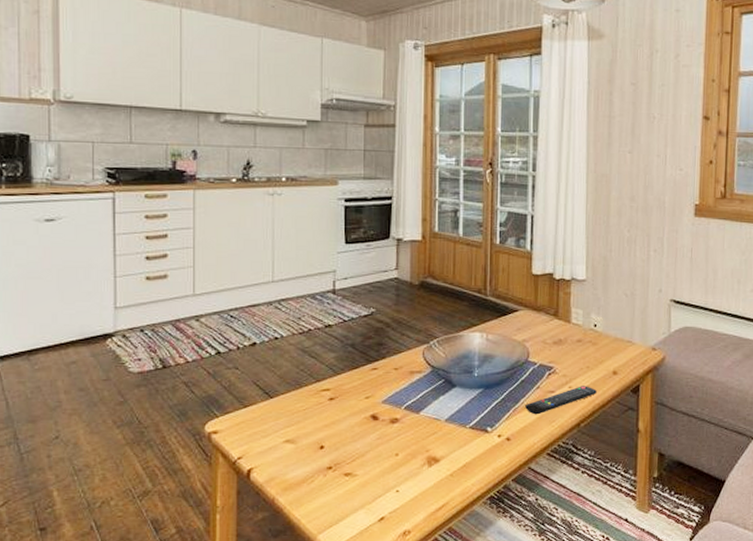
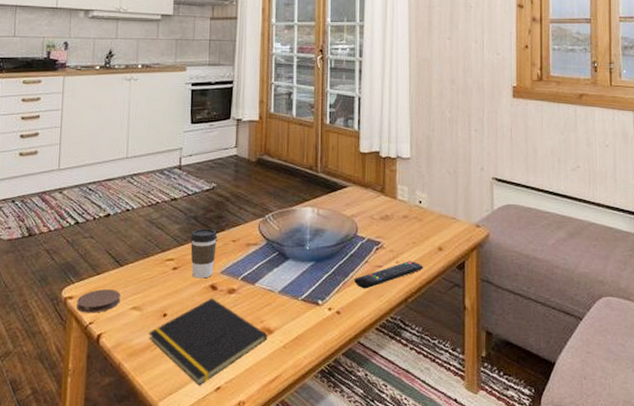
coaster: none [223,423,272,448] -> present [77,289,121,313]
notepad: none [305,428,434,517] -> present [149,298,268,386]
coffee cup: none [347,356,378,409] -> present [190,228,218,279]

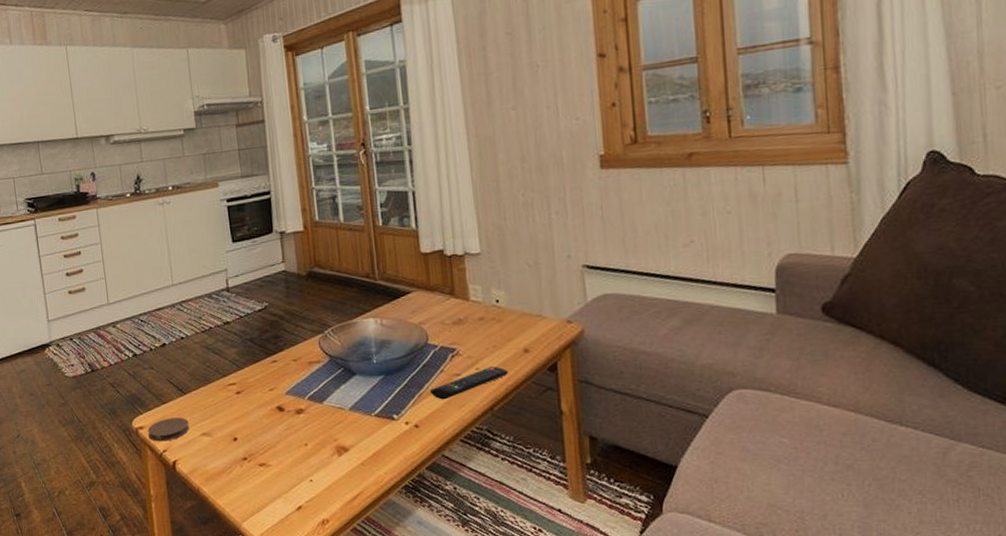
notepad: present [149,298,268,386] -> none [222,419,344,506]
coffee cup: present [190,228,218,279] -> none [249,349,278,401]

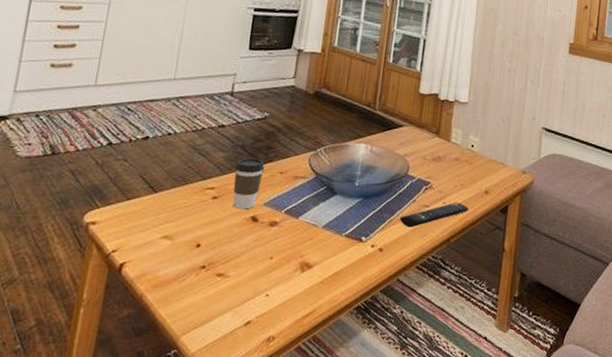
coaster: present [148,417,190,442] -> none [99,215,152,241]
coffee cup: none [249,349,278,401] -> present [233,158,265,210]

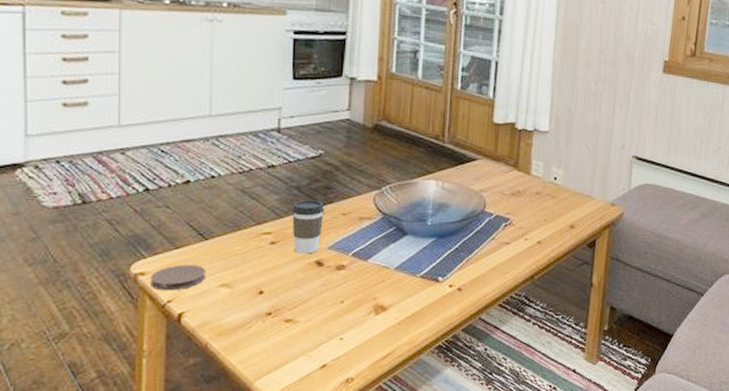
coaster: none [99,215,152,241] -> present [151,265,206,291]
remote control: present [400,202,469,228] -> none [479,238,553,266]

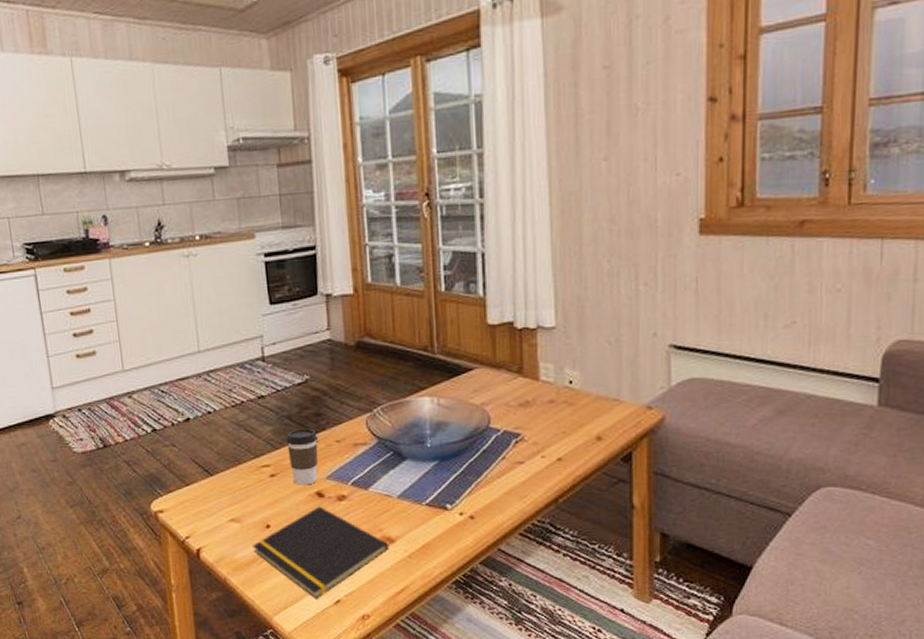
coaster: present [151,265,206,291] -> none [168,501,216,527]
notepad: none [242,274,381,364] -> present [253,506,390,599]

